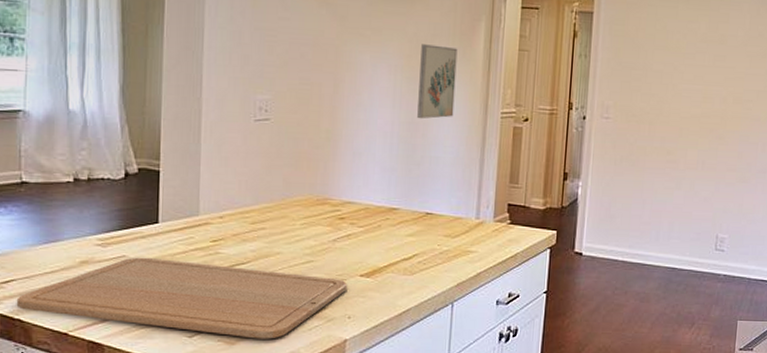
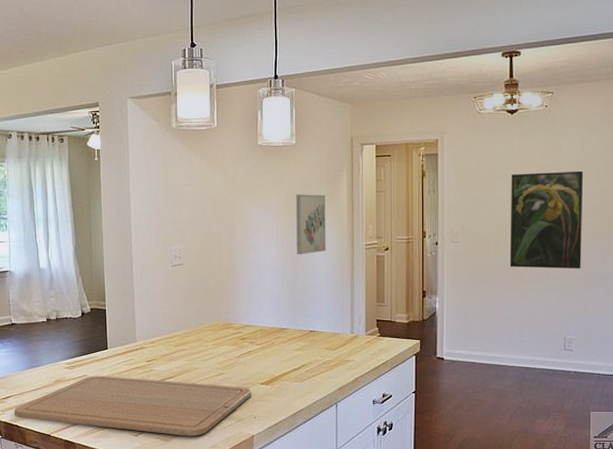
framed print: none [663,44,750,159] -> present [509,170,583,269]

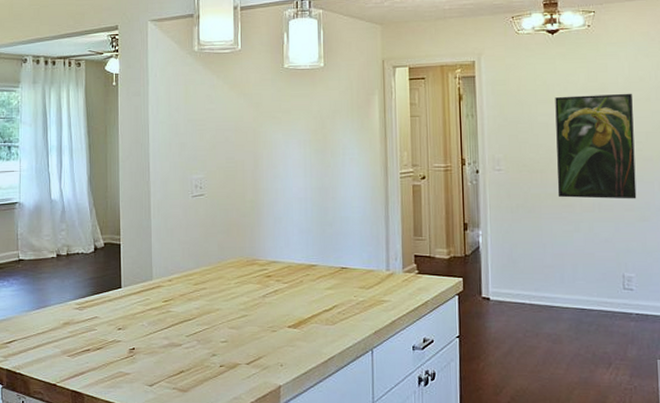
chopping board: present [14,376,252,436] -> none [17,317,278,387]
wall art: present [296,194,326,255] -> none [325,119,358,185]

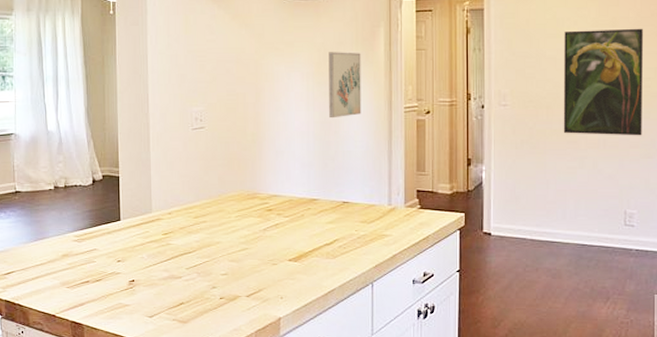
wall art: none [325,119,358,185] -> present [329,52,361,119]

